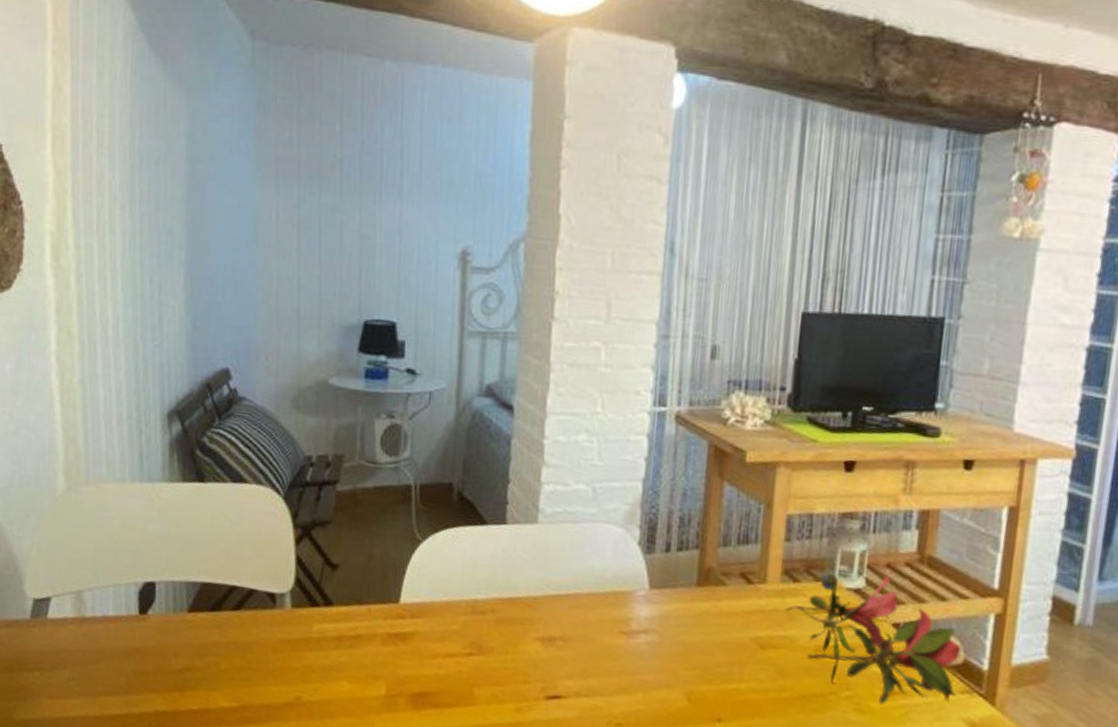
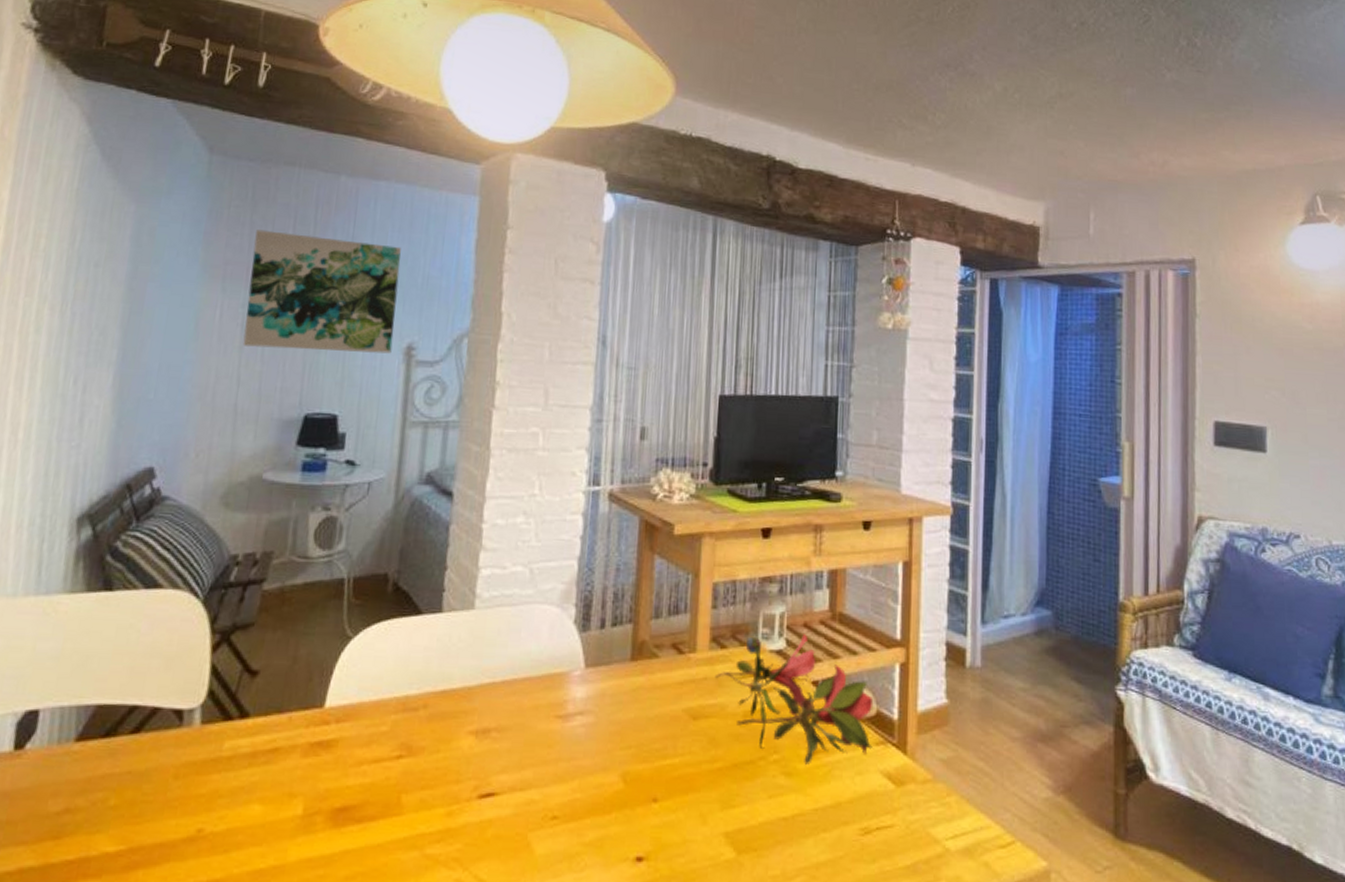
wall art: none [300,123,452,259] -> present [242,230,401,354]

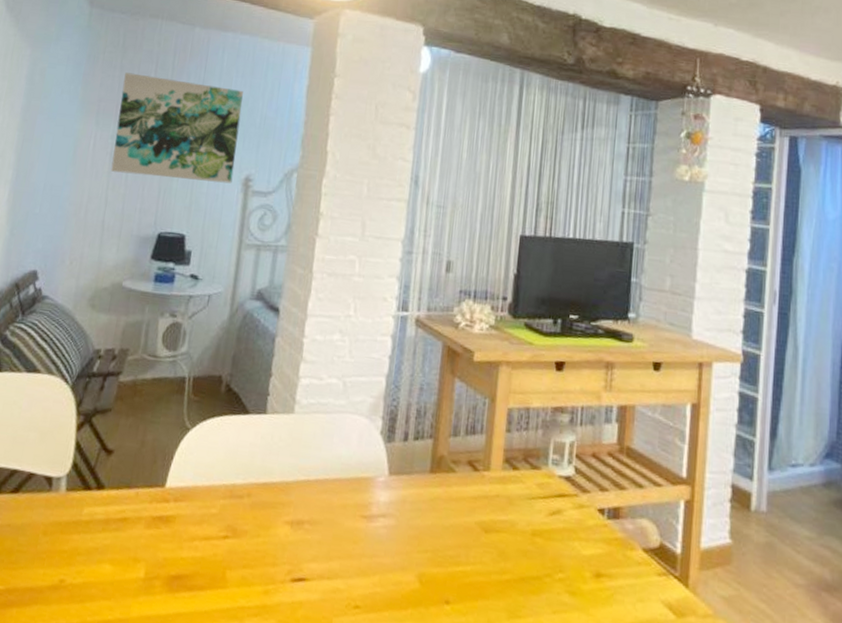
flower: present [714,634,874,765] -> none [506,461,658,587]

